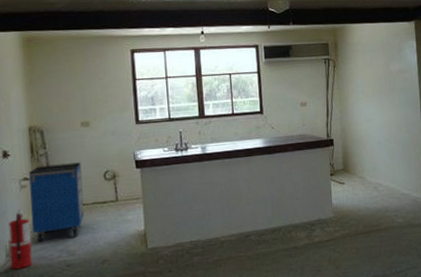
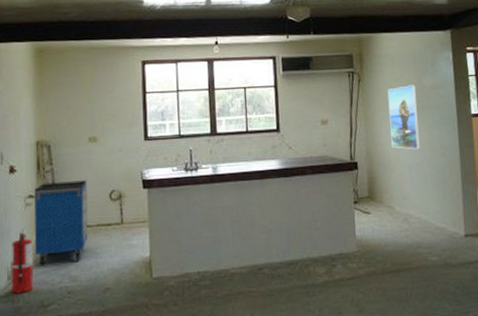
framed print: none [359,70,388,127] -> present [387,85,420,150]

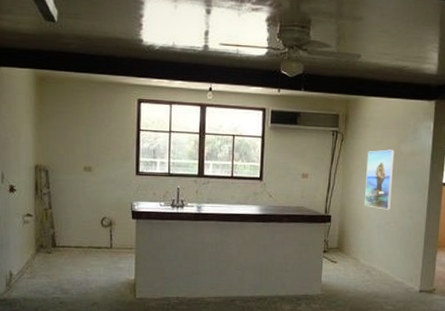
fire extinguisher: present [11,228,34,294] -> none [9,243,29,299]
storage cabinet: present [34,180,88,265] -> none [31,204,81,277]

